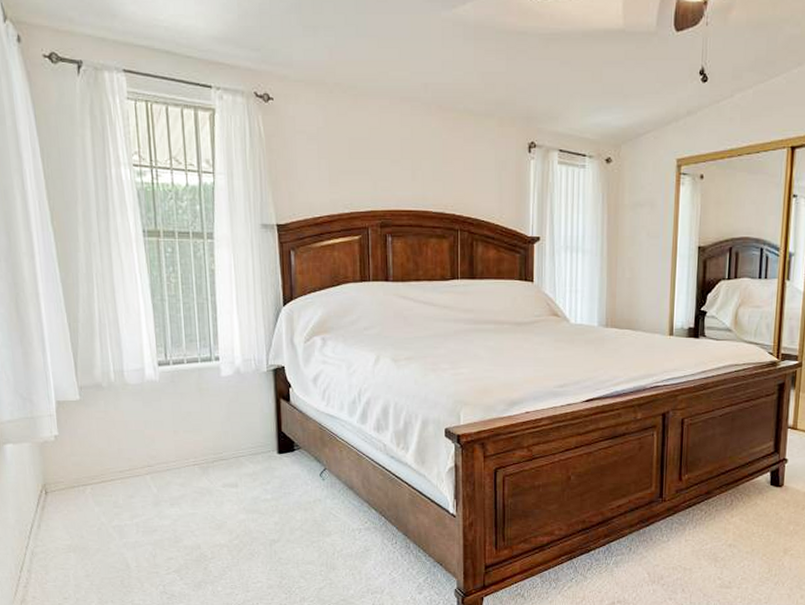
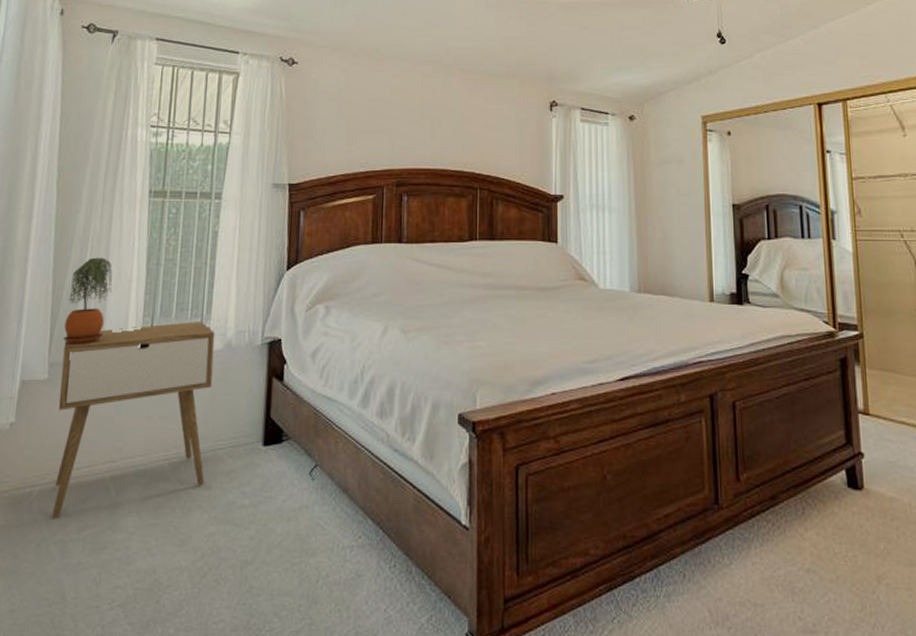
potted plant: none [84,293,124,371] -> present [62,257,113,345]
nightstand: none [88,351,232,510] -> present [52,322,215,519]

